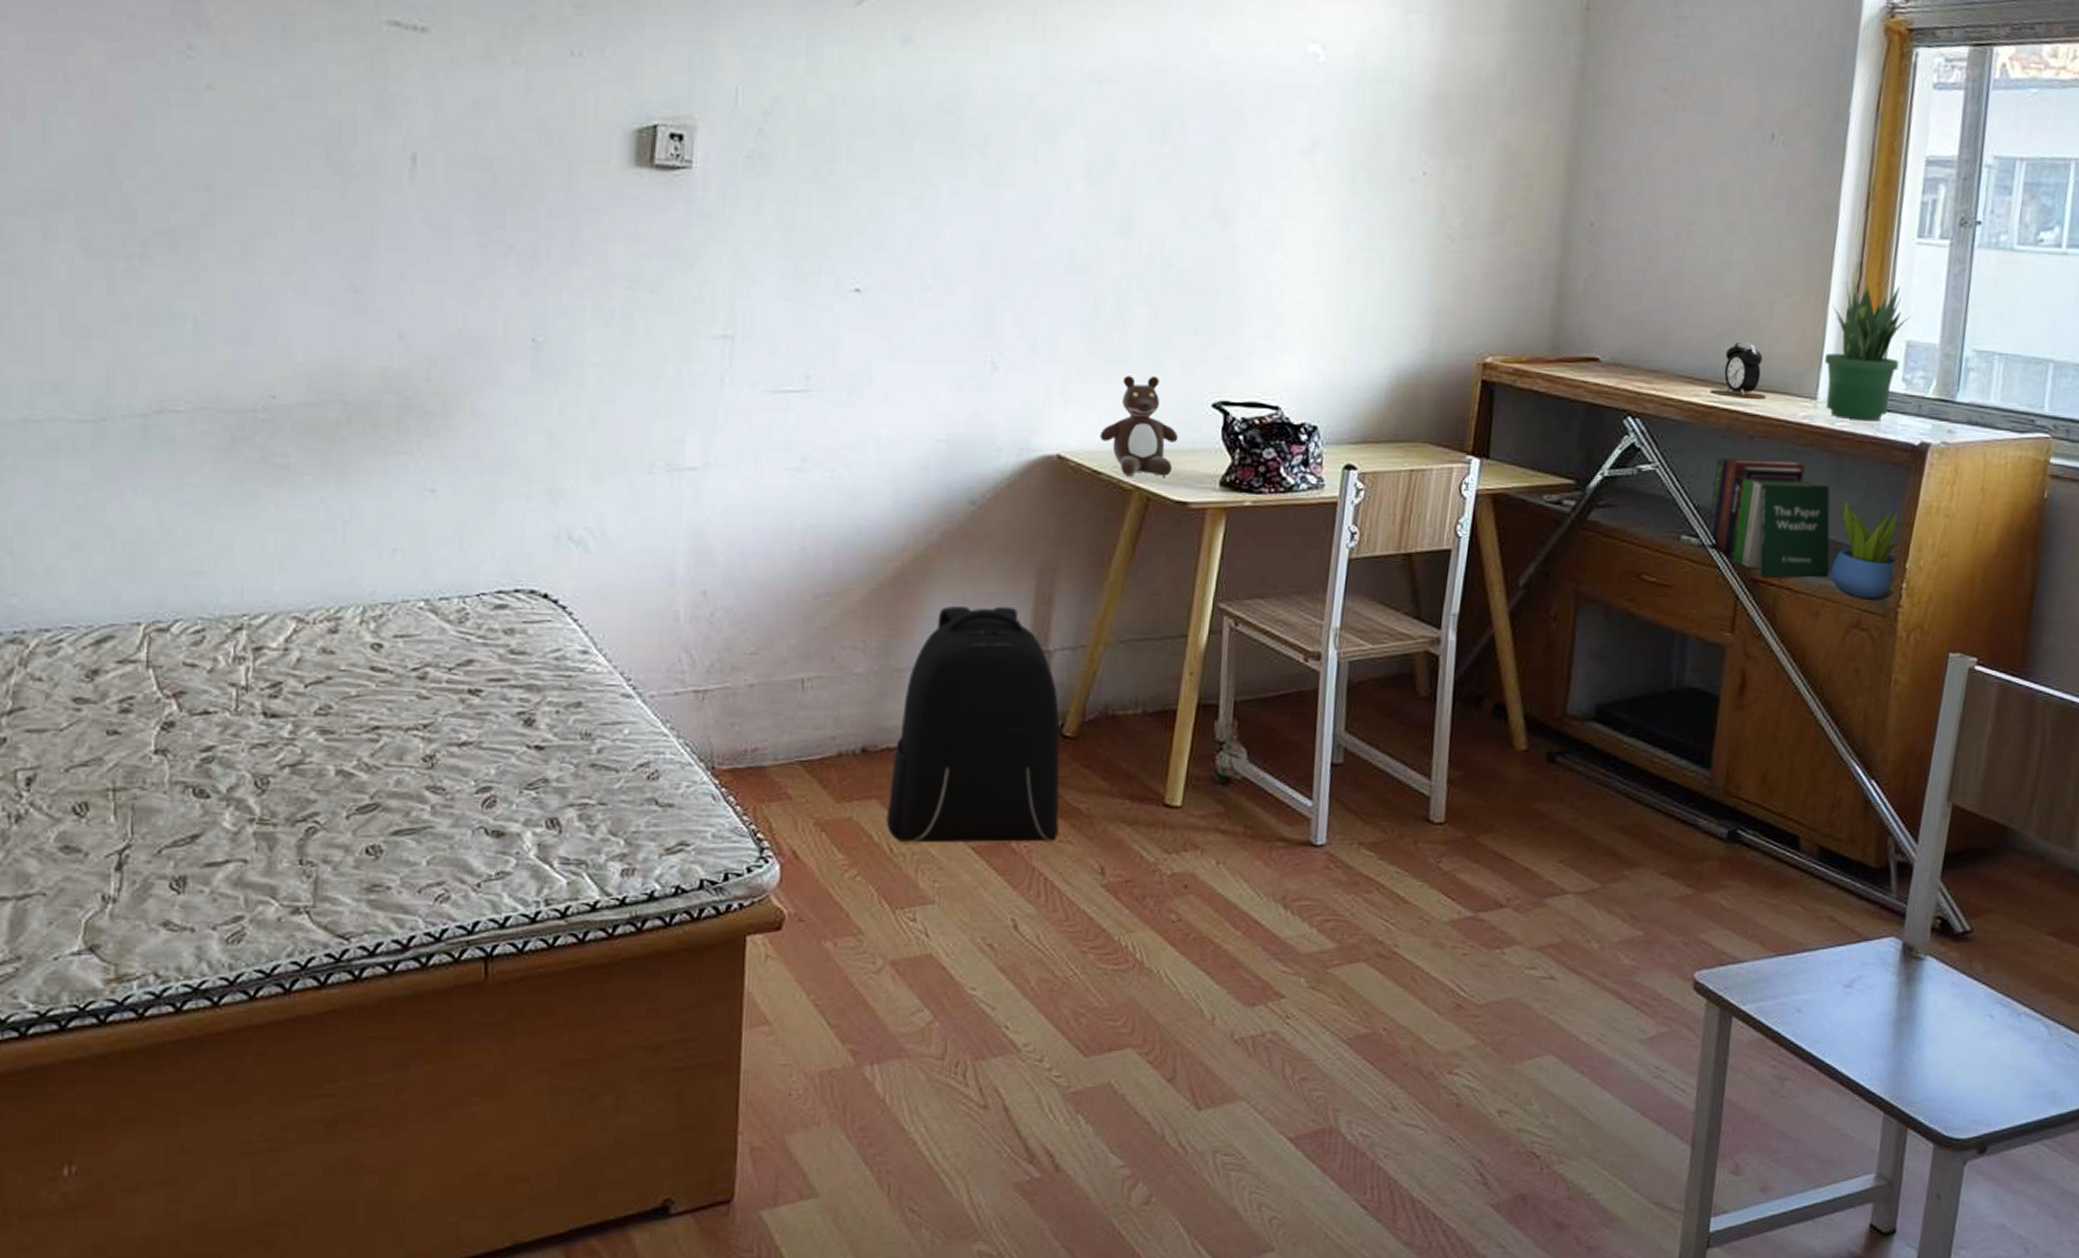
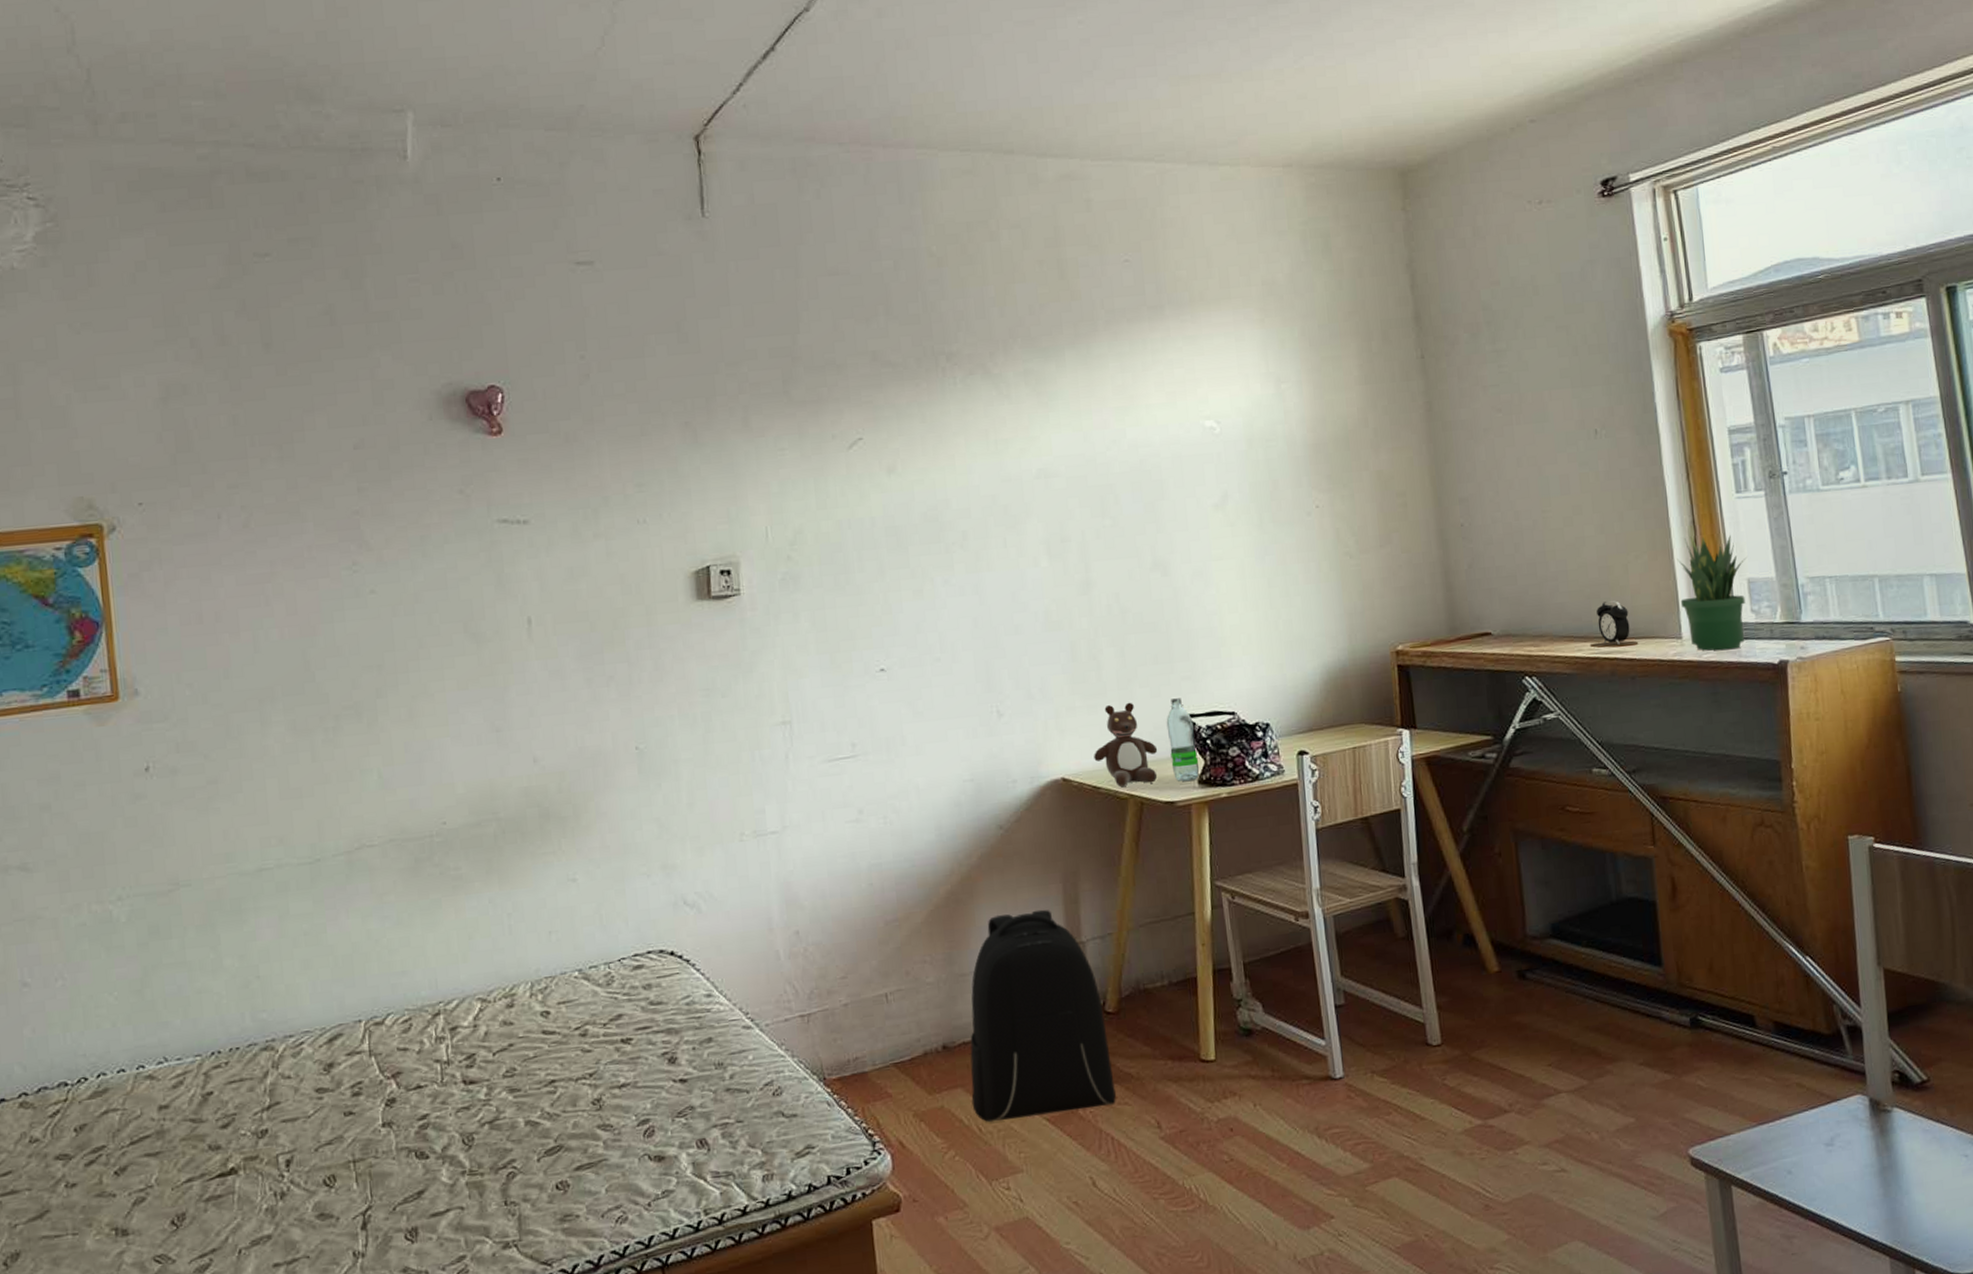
bottle: none [1191,379,1227,480] -> present [1166,698,1200,781]
books: present [1705,457,1830,578] -> none [1609,691,1727,794]
succulent plant: present [1830,499,1899,601] -> none [1725,717,1789,801]

